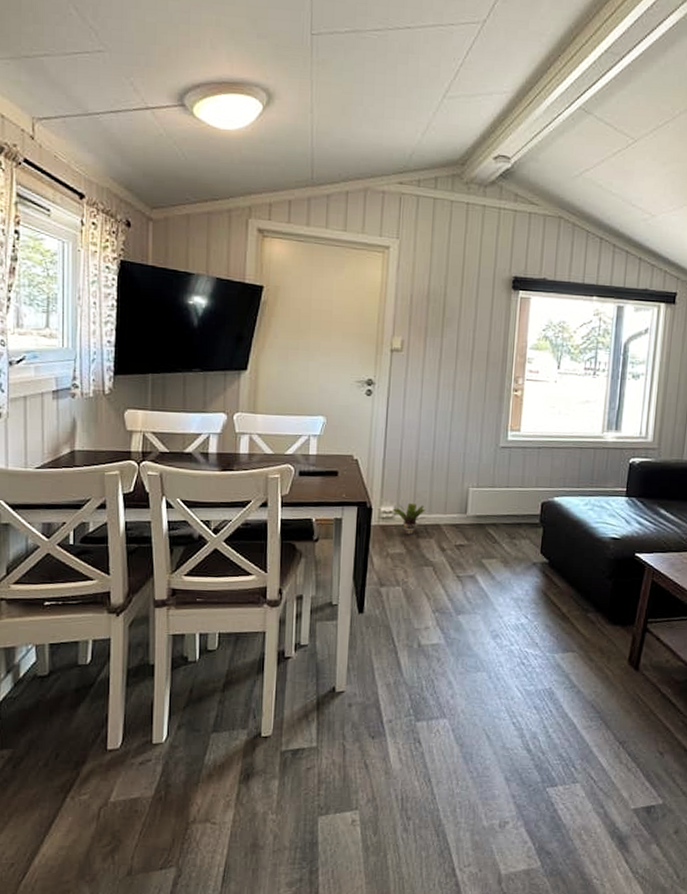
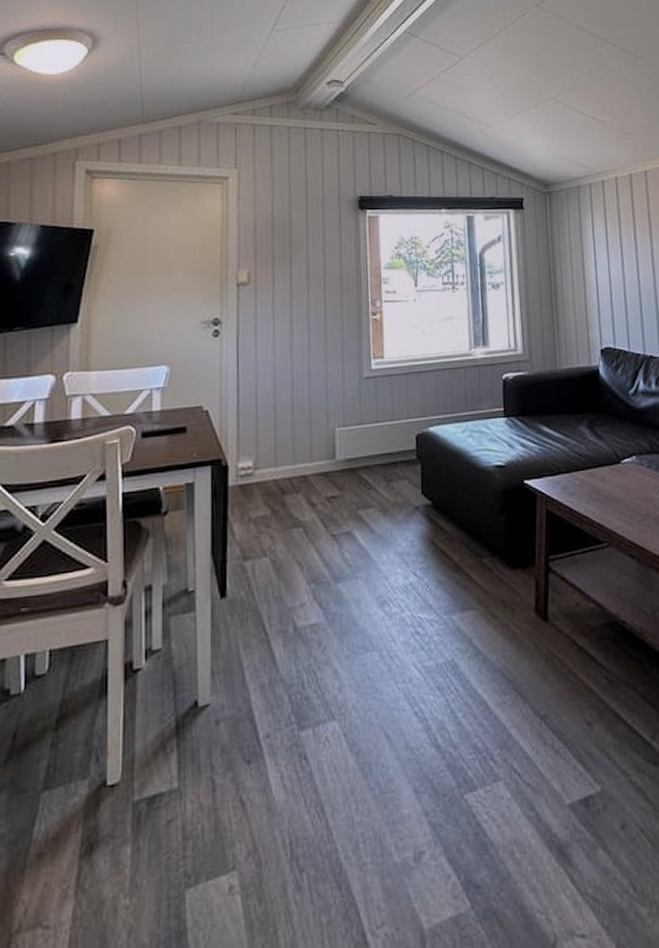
potted plant: present [393,504,427,535] -> none [252,454,292,493]

